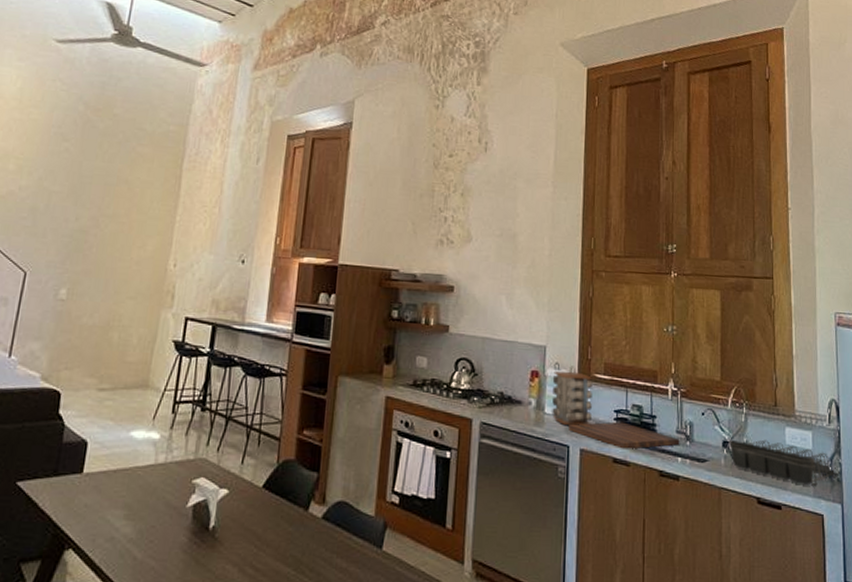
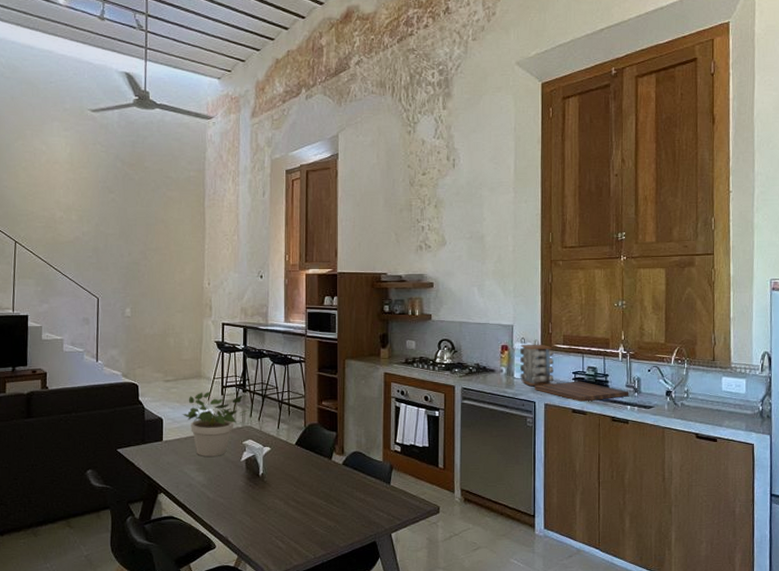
potted plant: none [116,407,207,499] -> present [183,392,250,456]
dish rack: present [728,439,840,486] -> none [671,388,769,422]

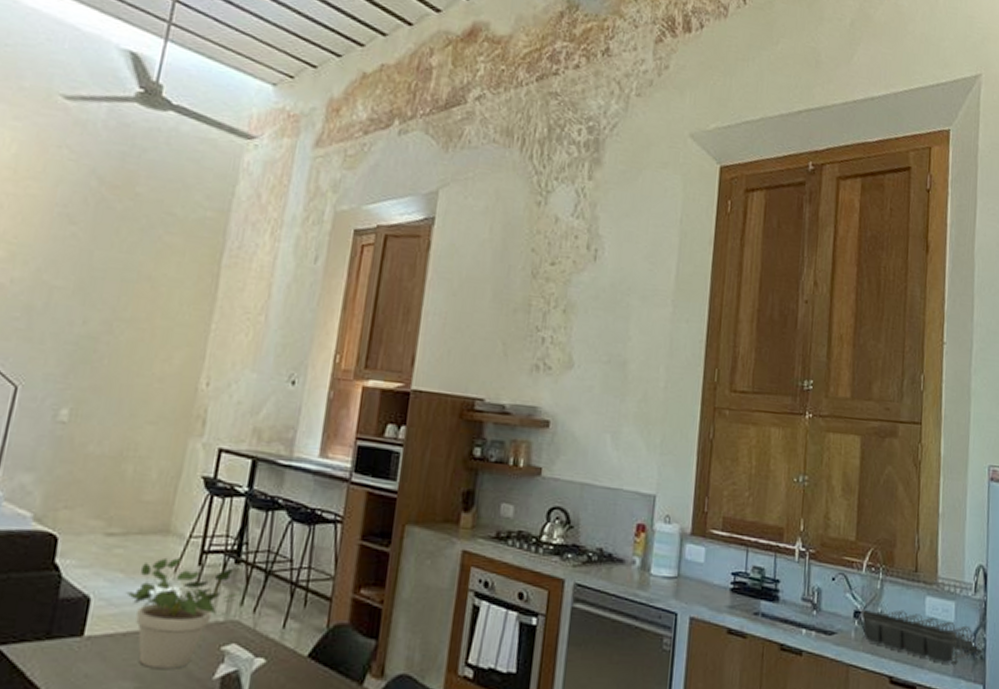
spice rack: present [519,339,554,387] -> none [659,519,708,591]
cutting board: present [534,381,629,402] -> none [677,586,806,619]
dish rack: none [671,388,769,422] -> present [860,609,983,664]

